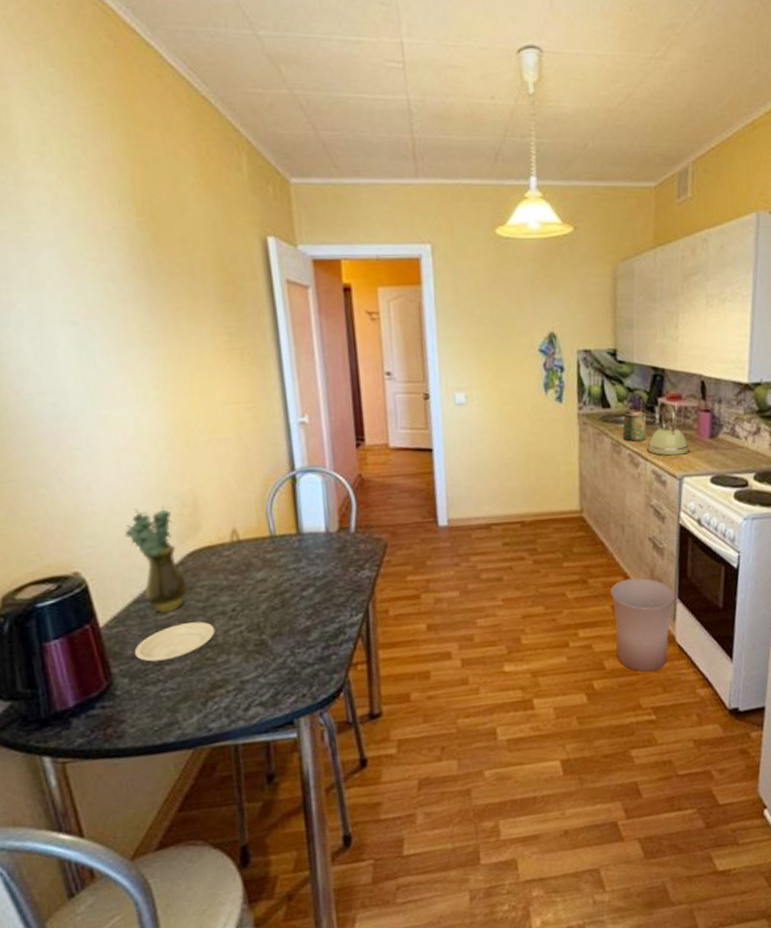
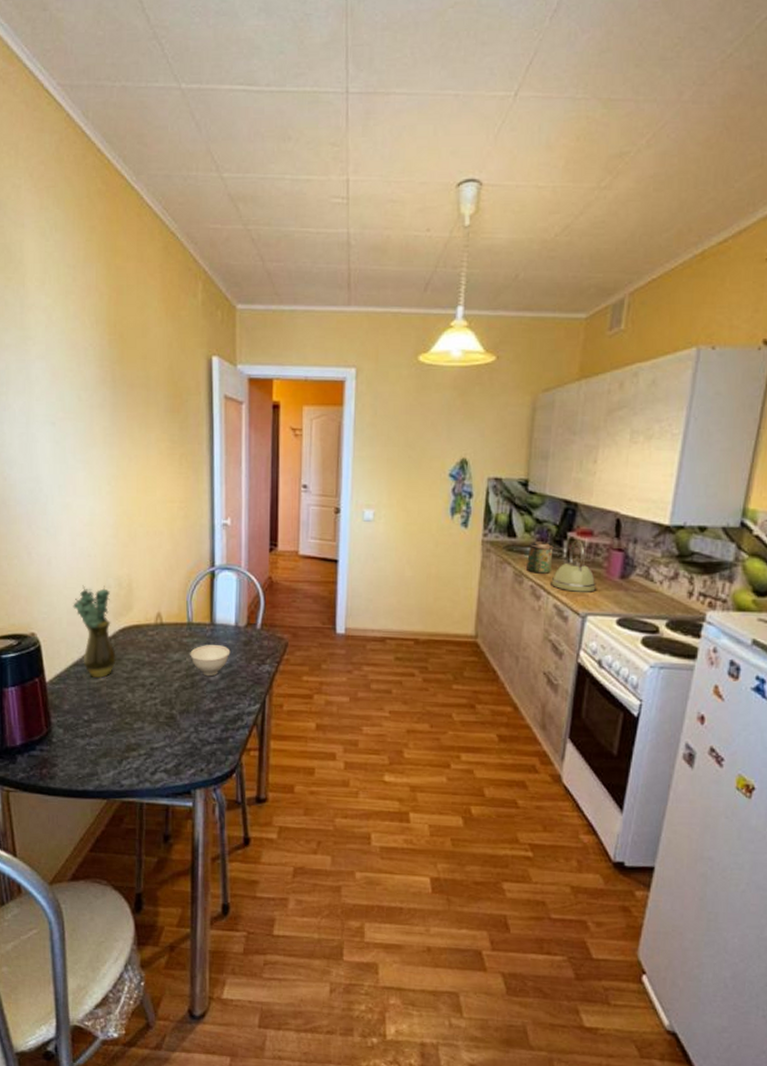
plate: present [134,621,215,662] -> none [69,689,135,720]
bowl: none [276,555,324,592] -> present [190,645,231,677]
waste bin: present [610,578,676,672] -> none [497,710,566,807]

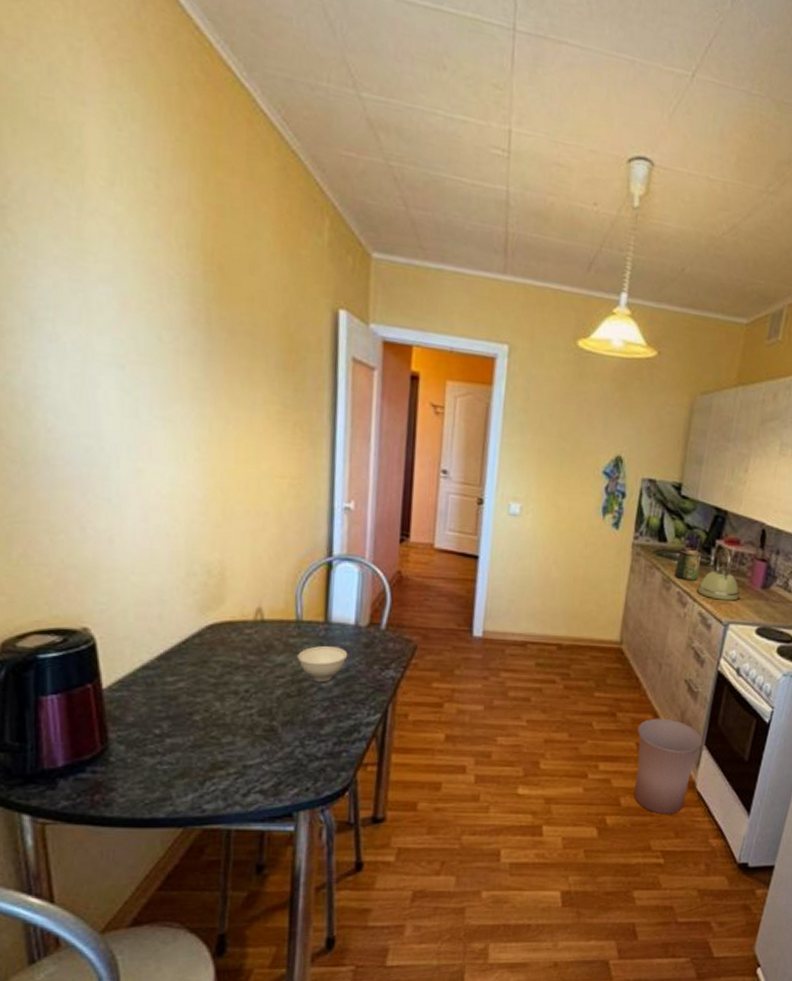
vase: present [73,585,116,679] -> none [143,571,201,685]
waste bin: none [497,710,566,807] -> present [633,718,703,814]

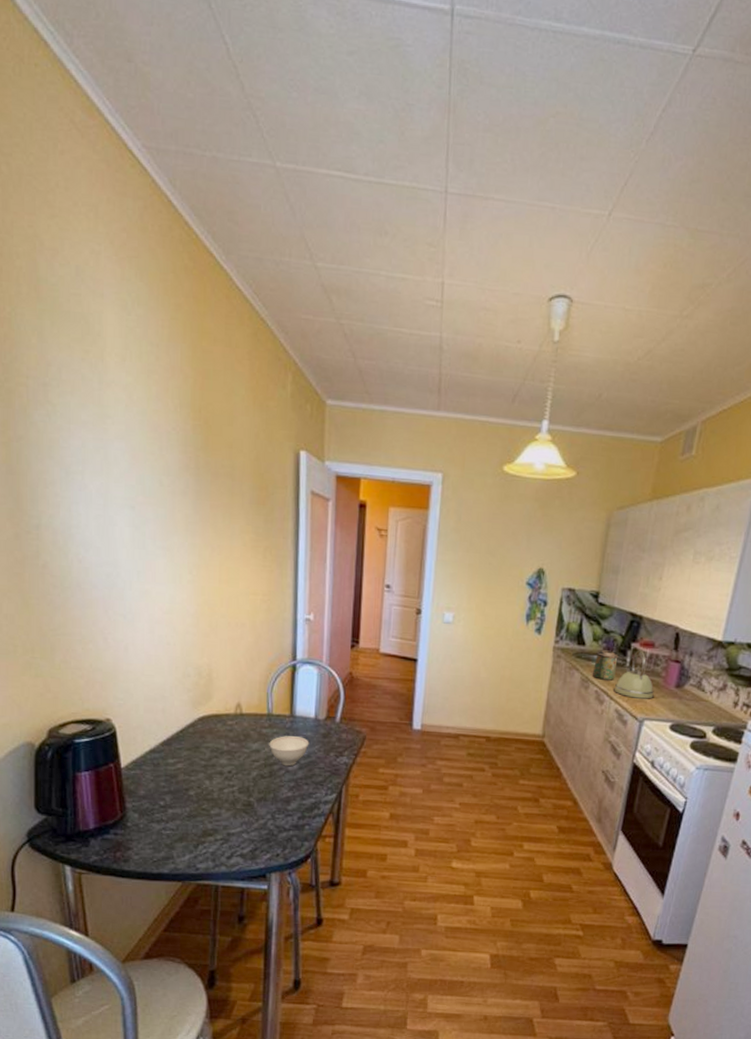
waste bin: present [633,718,703,814] -> none [555,804,619,892]

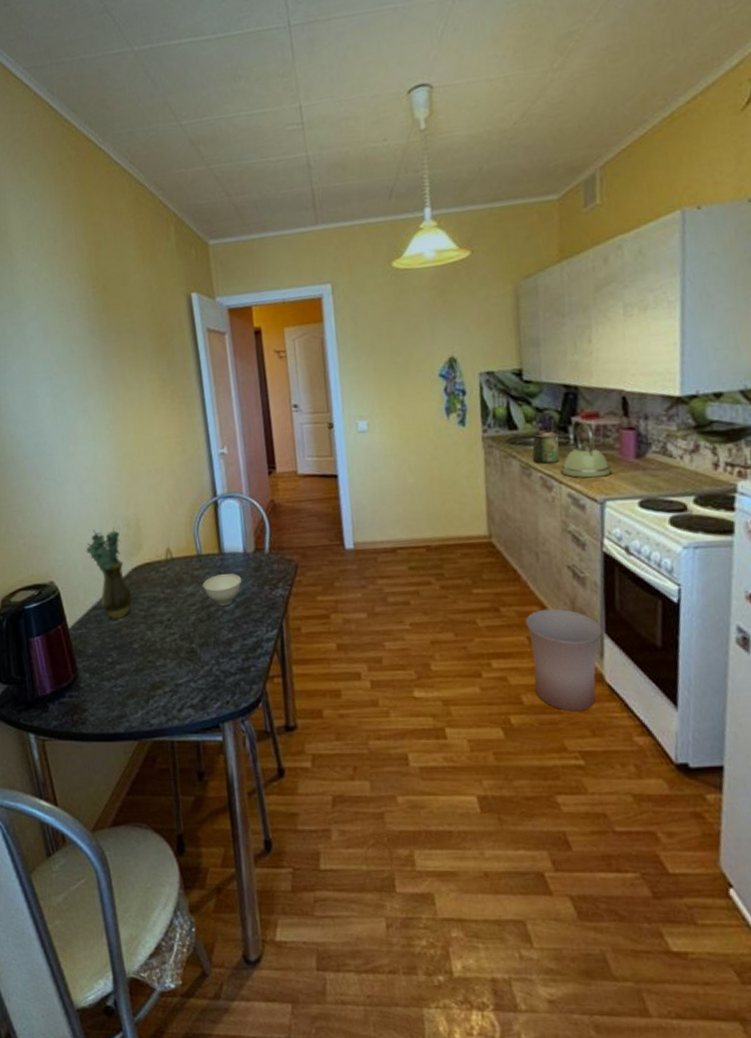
vase: none [150,673,194,765] -> present [86,528,133,620]
waste bin: none [555,804,619,892] -> present [526,608,603,711]

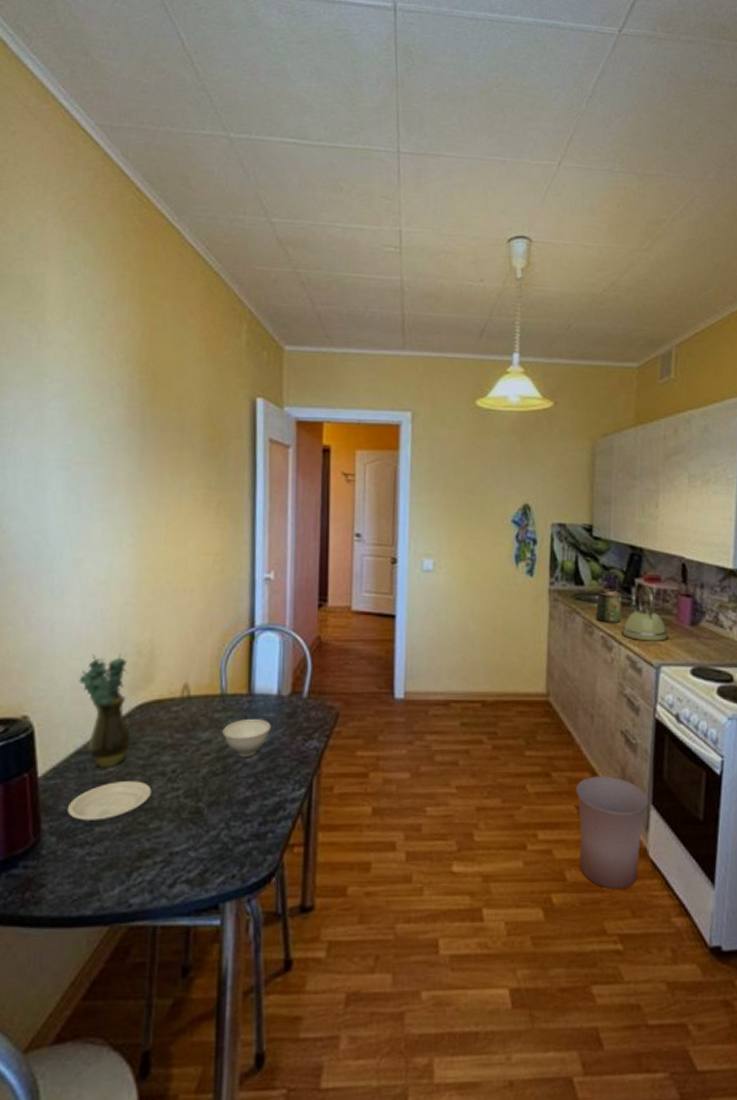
plate: none [93,628,155,662] -> present [66,781,152,822]

